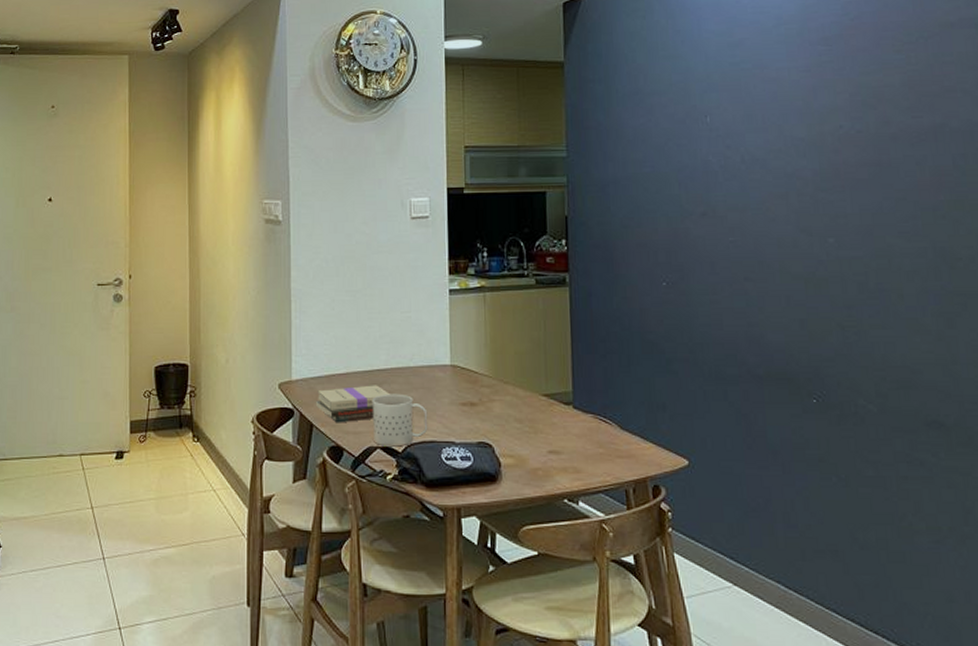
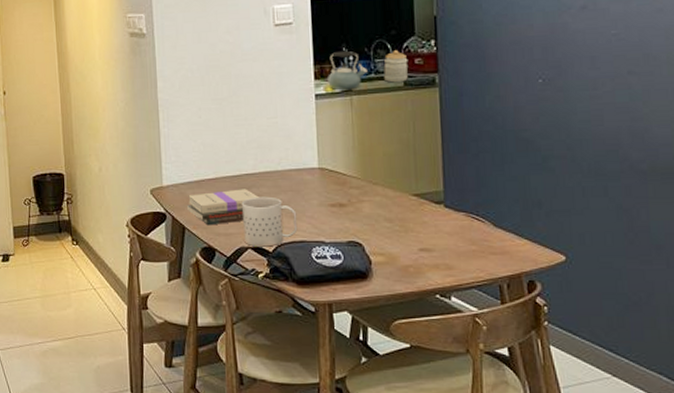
kettle: none [462,247,501,287] -> present [328,51,368,91]
jar: none [516,248,541,281] -> present [383,50,409,83]

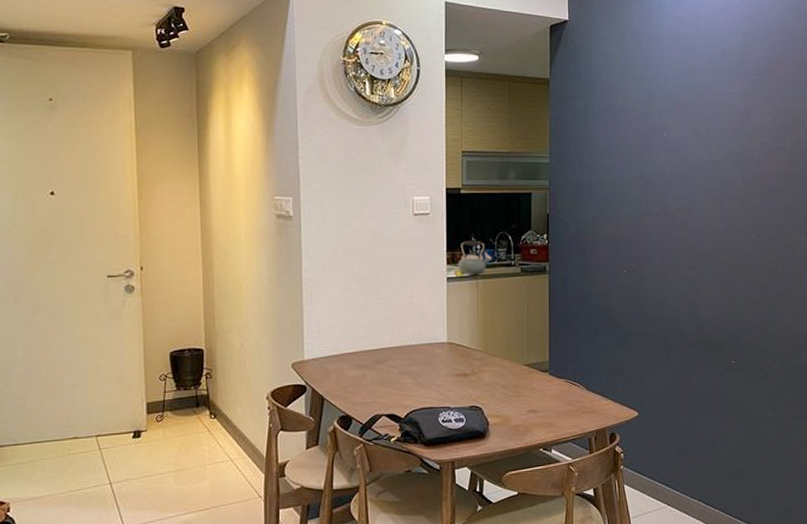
books: present [186,189,260,226] -> none [326,361,395,396]
mug: present [241,196,298,247] -> none [377,368,427,414]
jar: present [383,50,409,83] -> none [505,242,525,269]

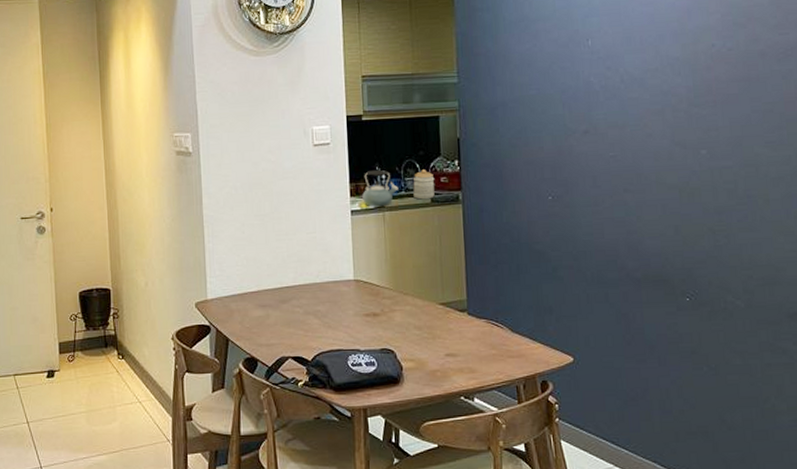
jar: none [505,242,525,269] -> present [412,169,435,200]

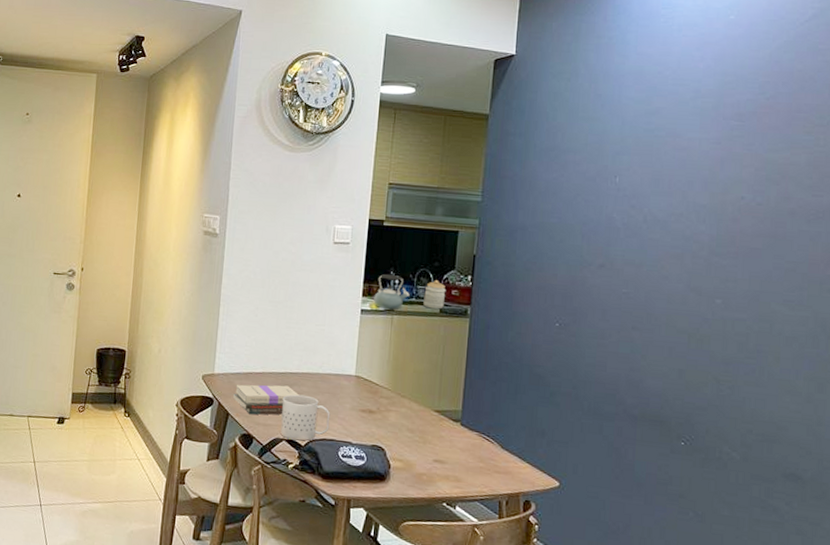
books: none [230,301,300,337] -> present [232,384,300,415]
mug: none [282,308,335,356] -> present [280,394,331,441]

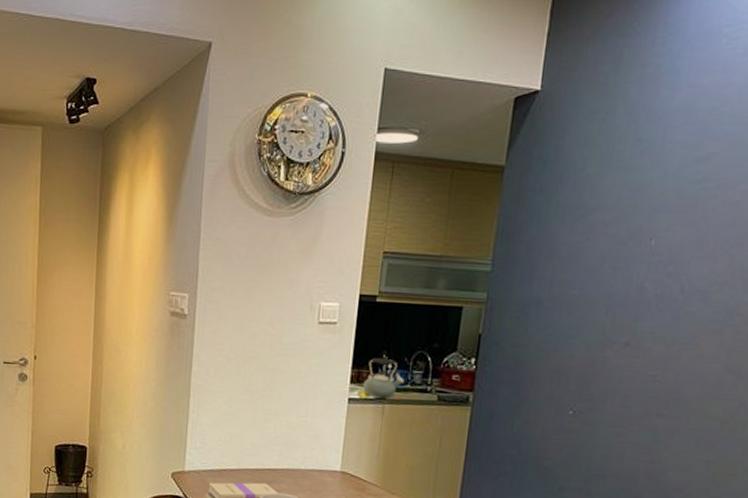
jar: present [423,280,446,310] -> none [419,364,446,397]

